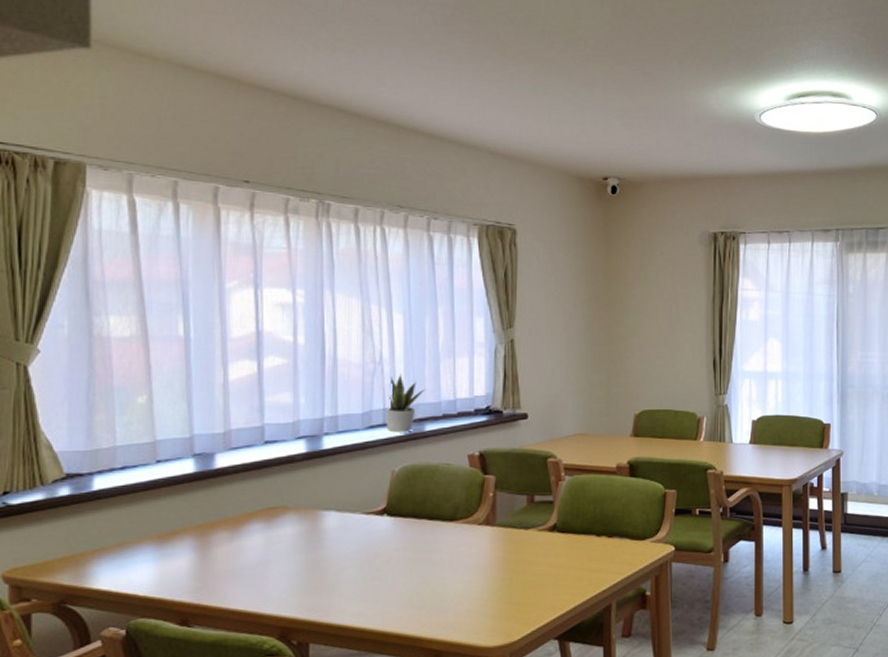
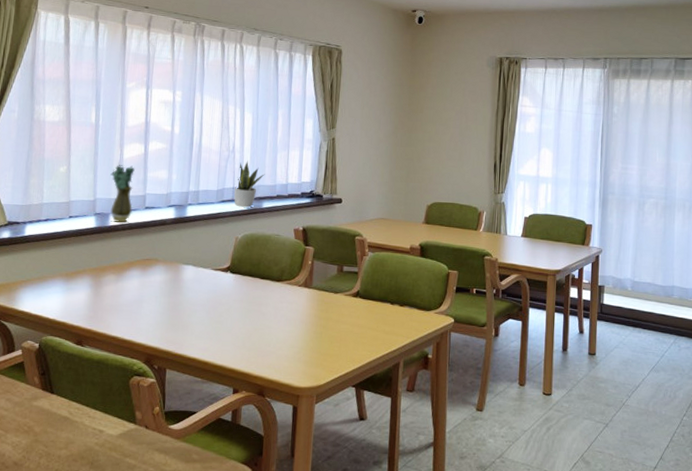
vase: none [211,386,248,464] -> present [110,162,135,223]

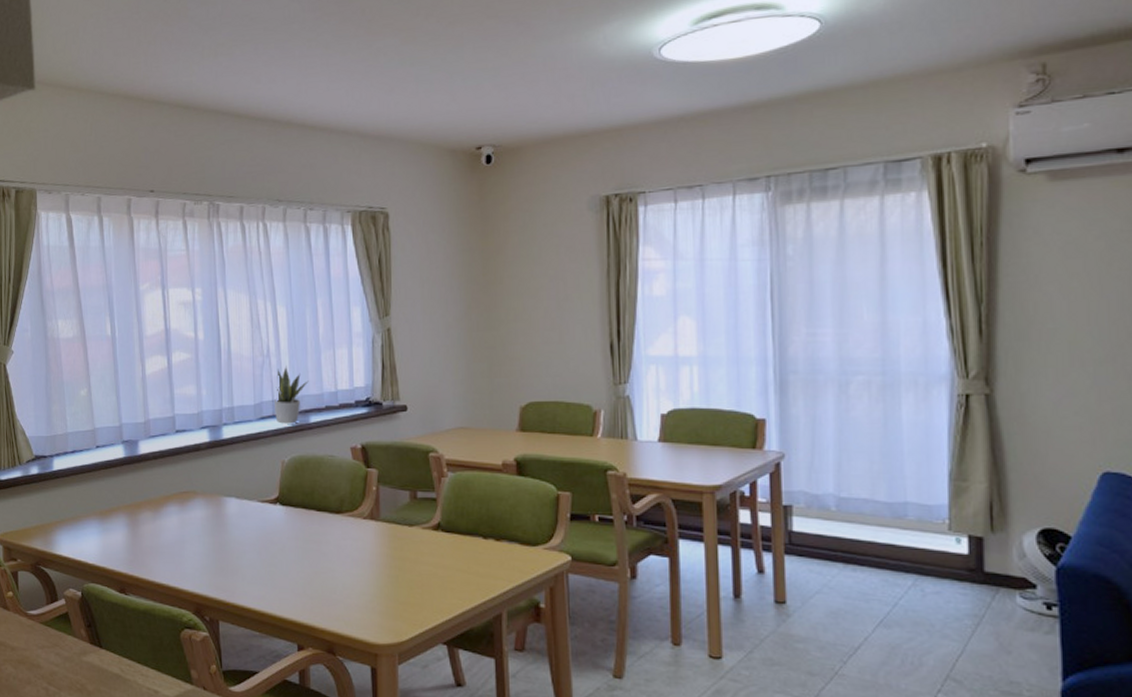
vase: present [110,162,135,223] -> none [134,380,163,450]

